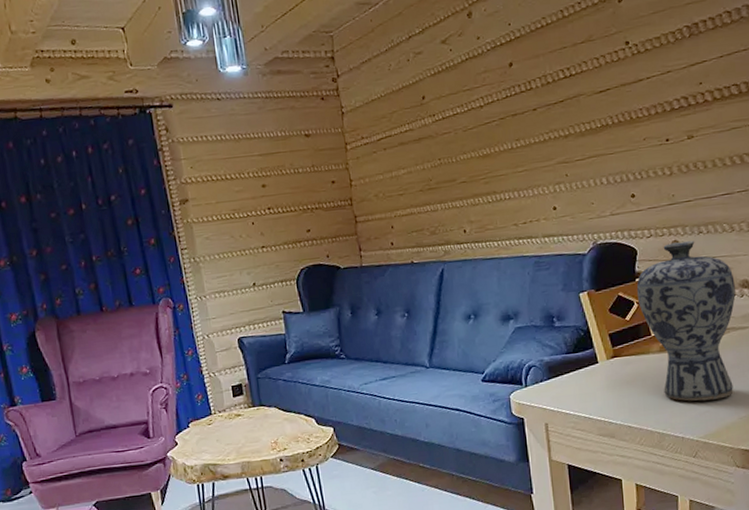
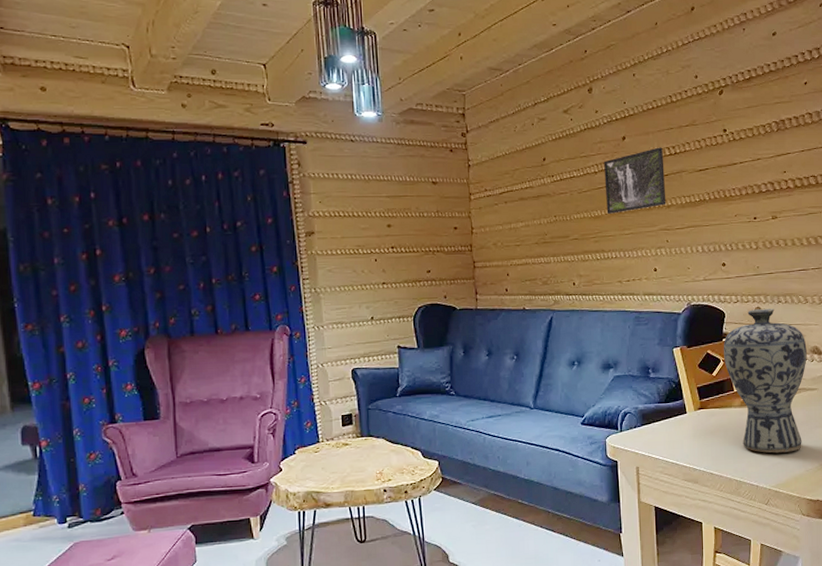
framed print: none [490,70,563,151] -> present [604,147,666,214]

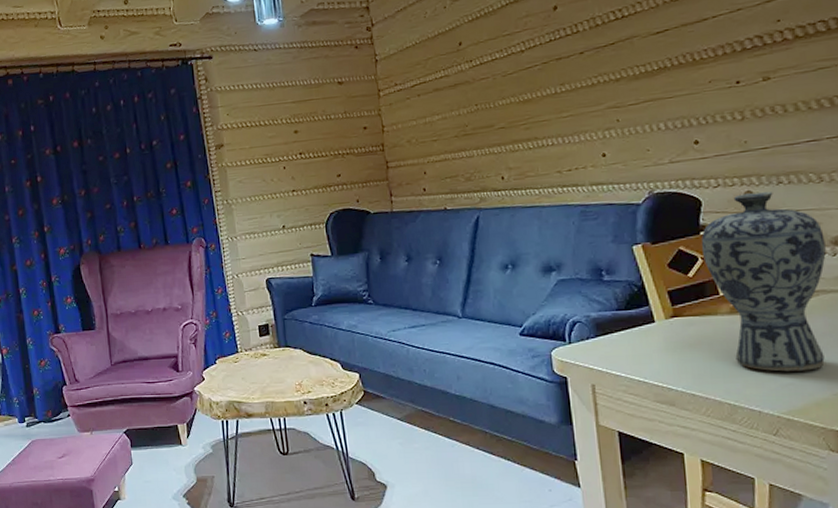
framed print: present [604,147,666,214] -> none [532,12,614,96]

